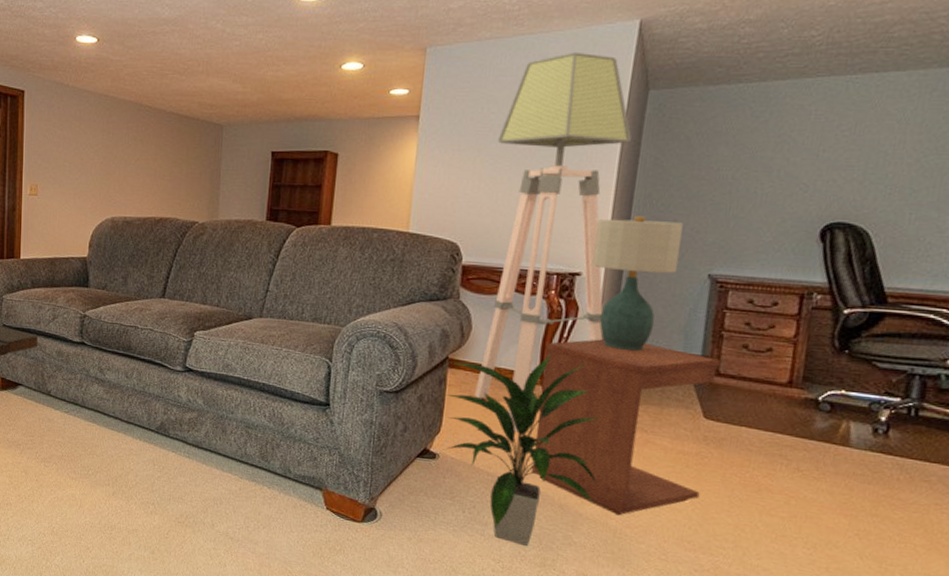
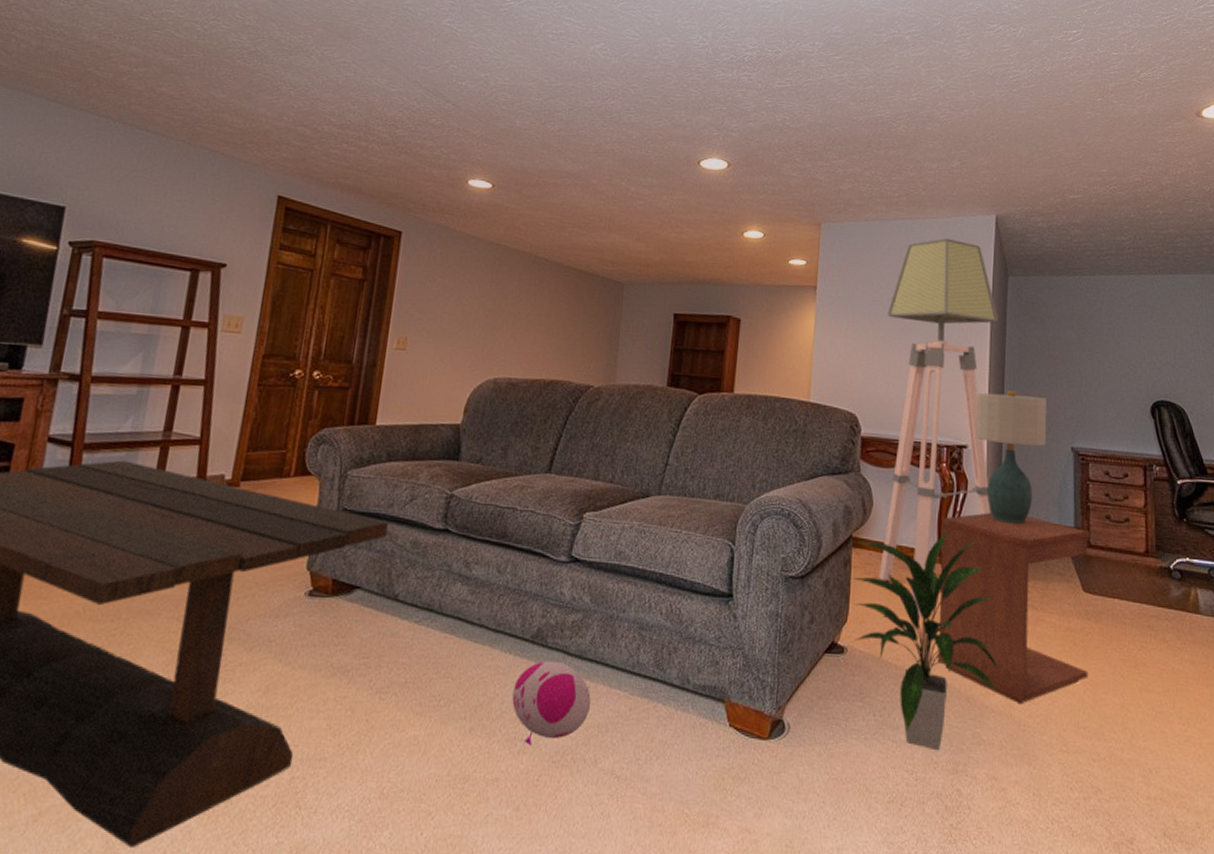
plush toy: none [144,447,207,508] -> present [512,660,591,745]

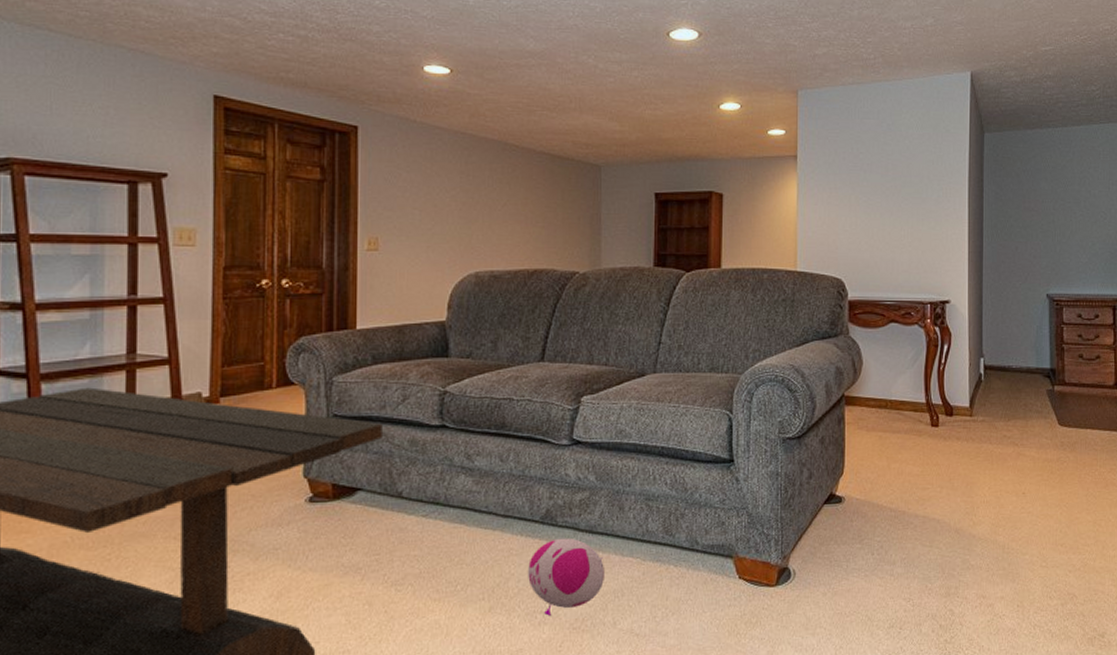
indoor plant: present [850,530,998,750] -> none [844,381,983,578]
floor lamp: present [879,237,999,617] -> none [868,98,976,463]
side table: present [937,513,1090,705] -> none [928,361,1064,531]
table lamp: present [976,390,1047,525] -> none [958,245,1024,371]

